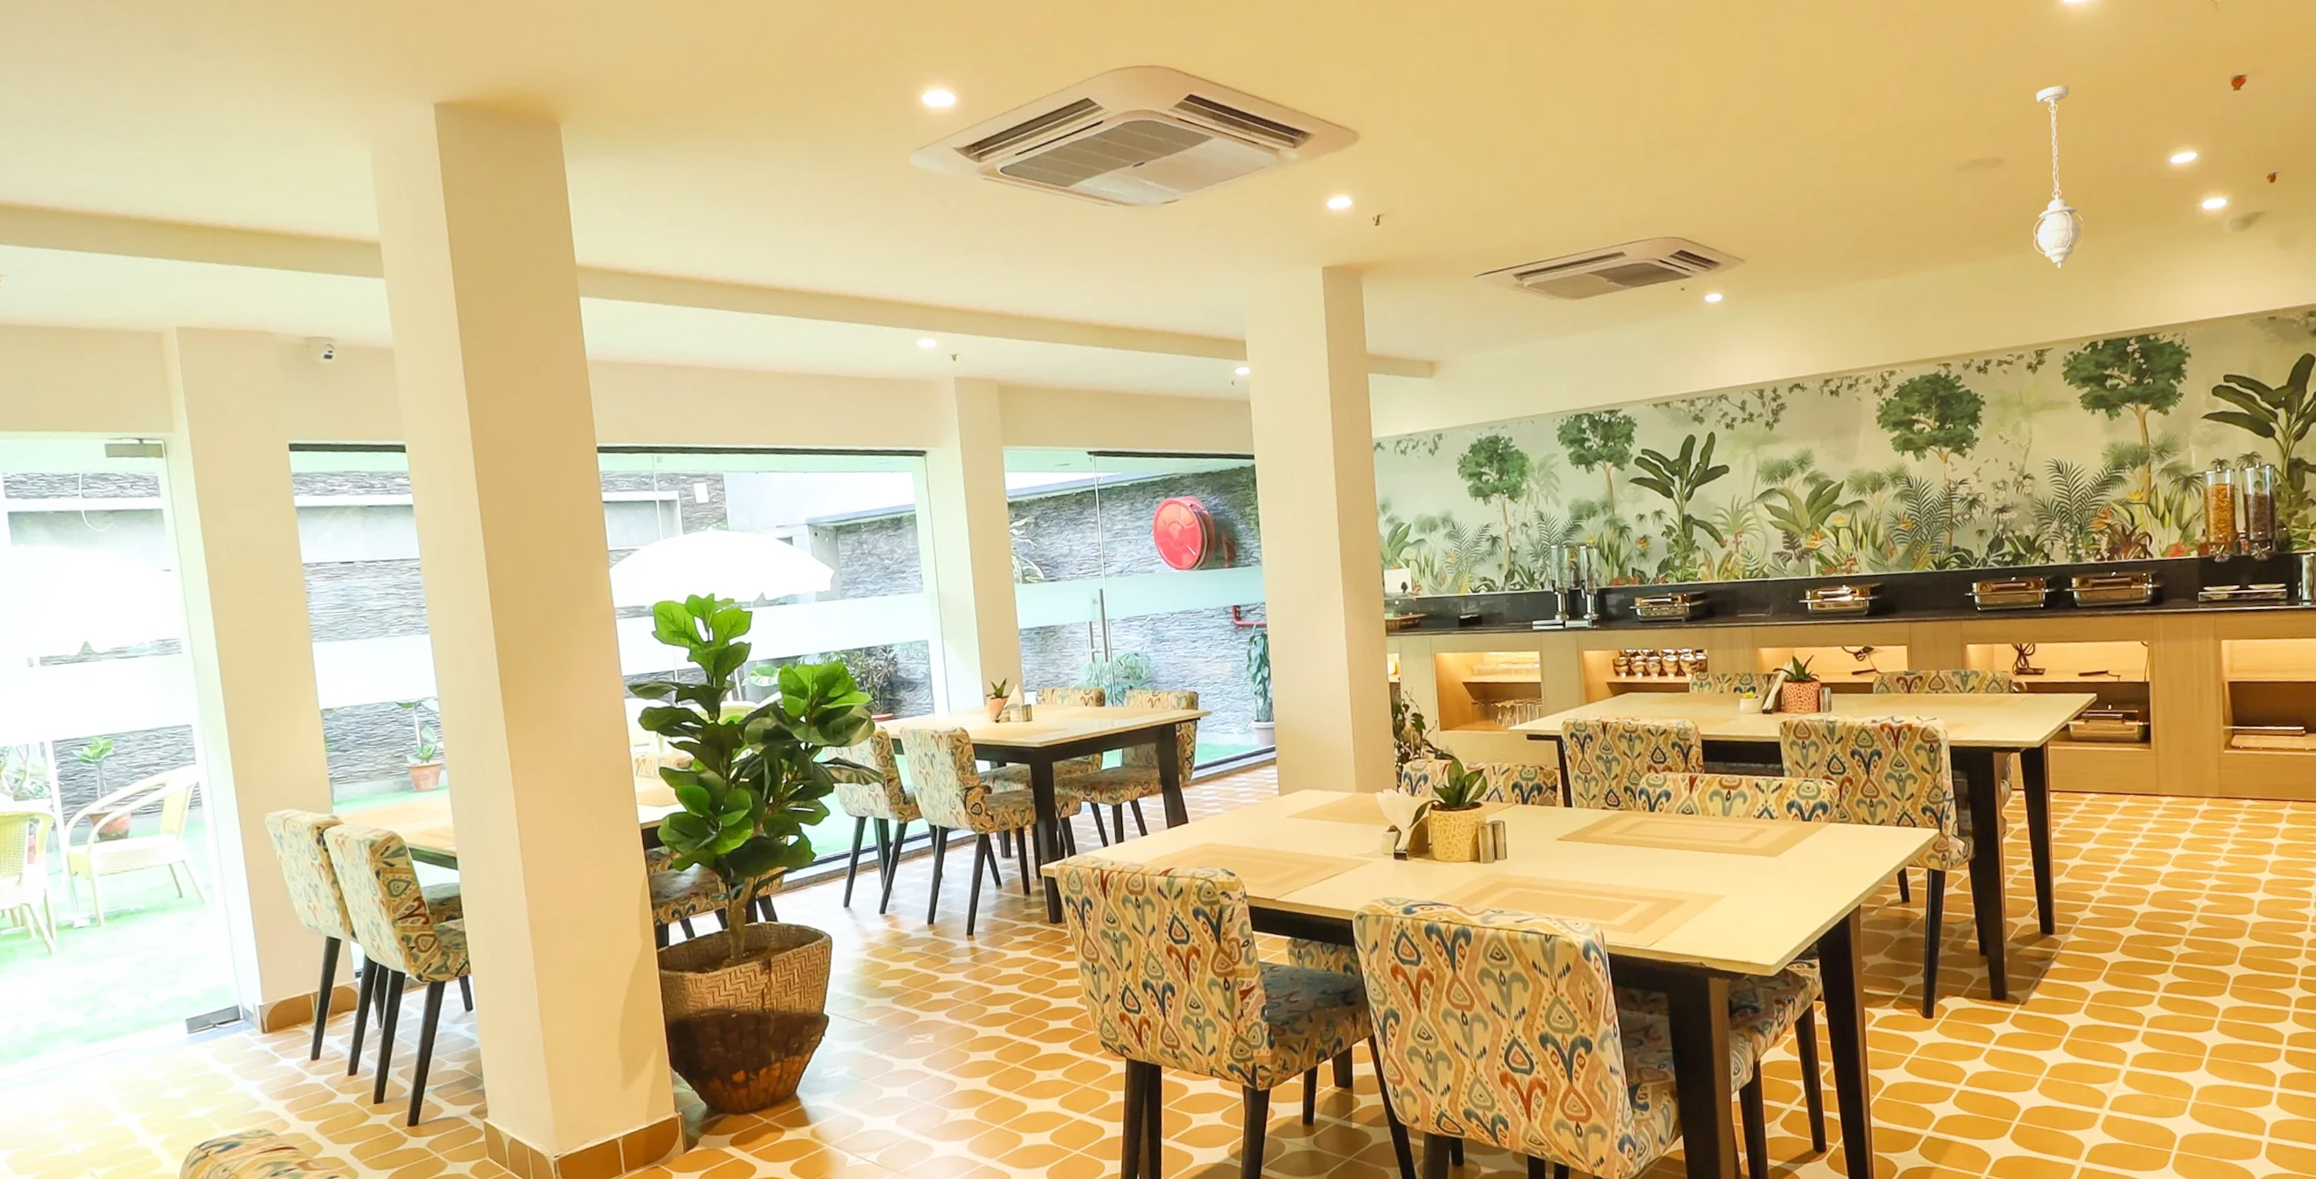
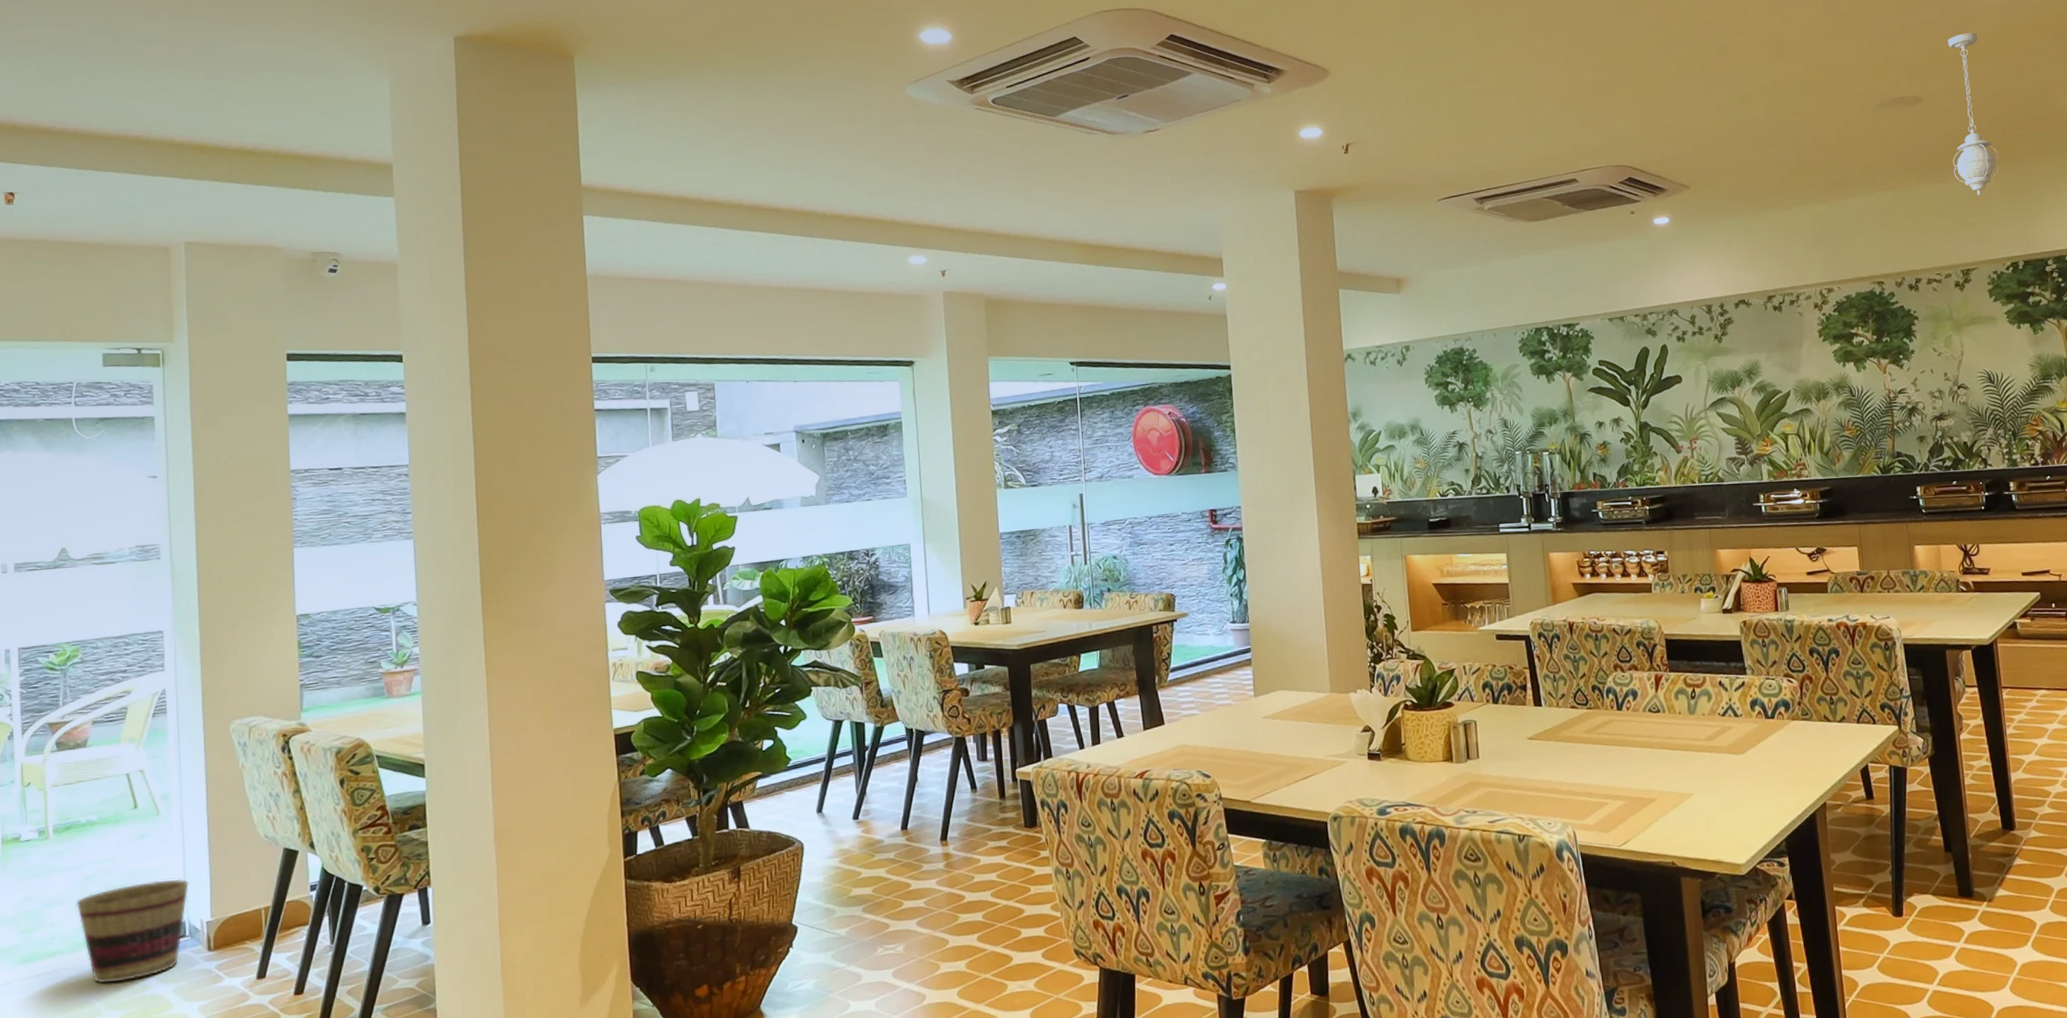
basket: none [133,965,239,1063] -> present [76,879,189,984]

